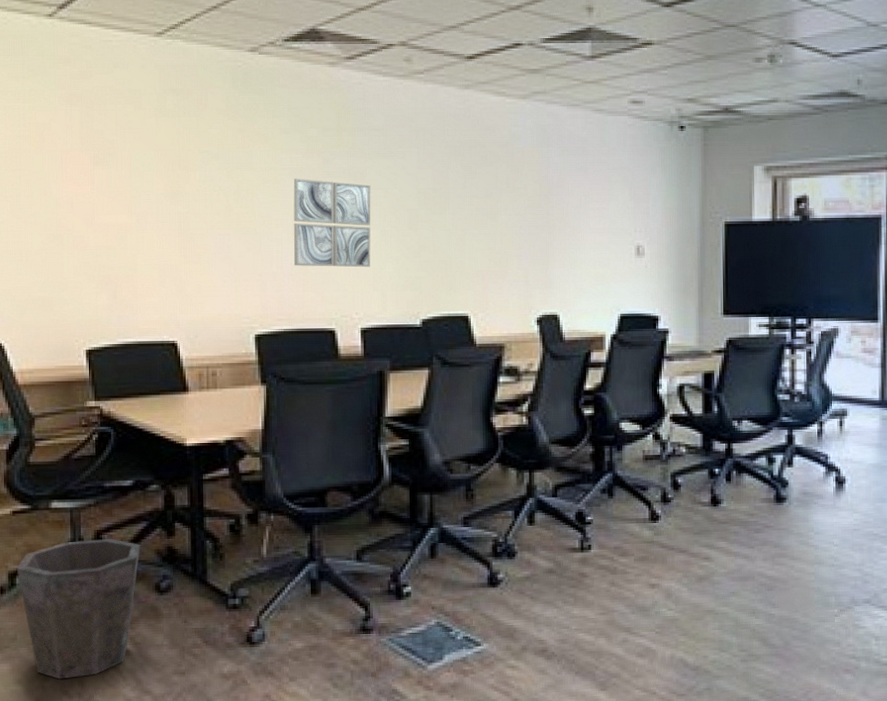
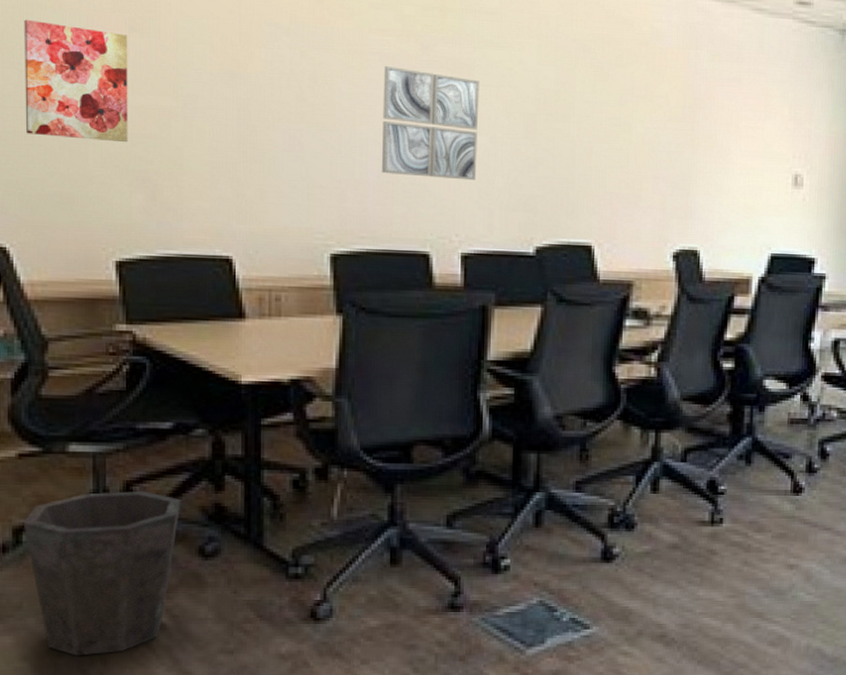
wall art: none [14,161,94,254] -> present [24,19,128,143]

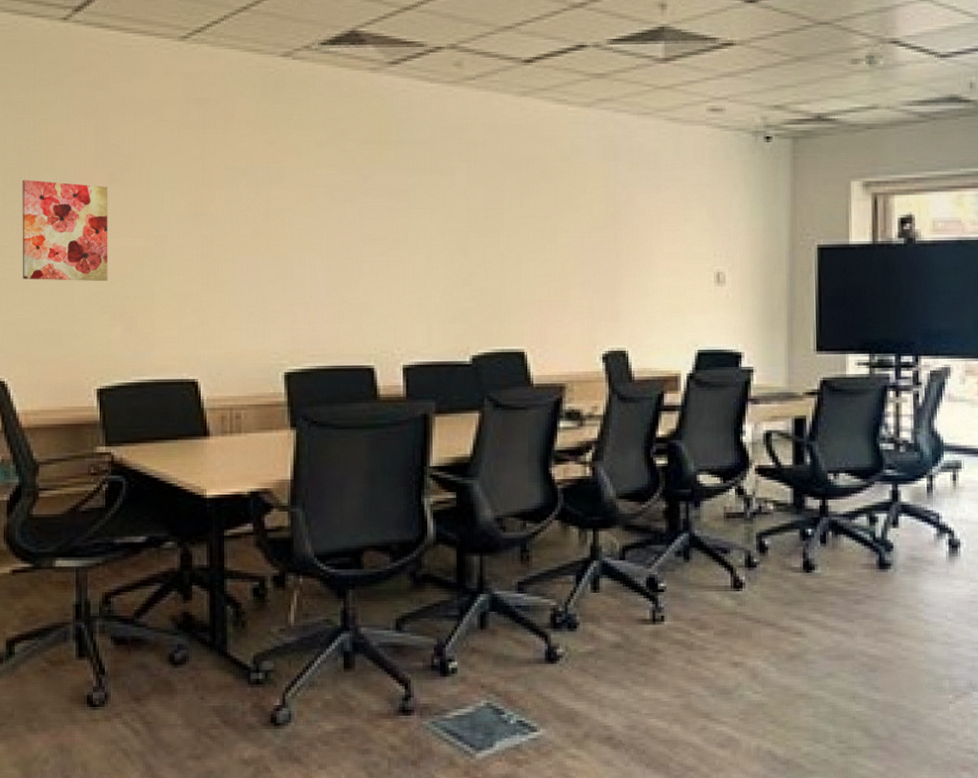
waste bin: present [23,491,181,656] -> none [15,603,153,763]
wall art: present [381,66,480,181] -> none [328,197,416,297]

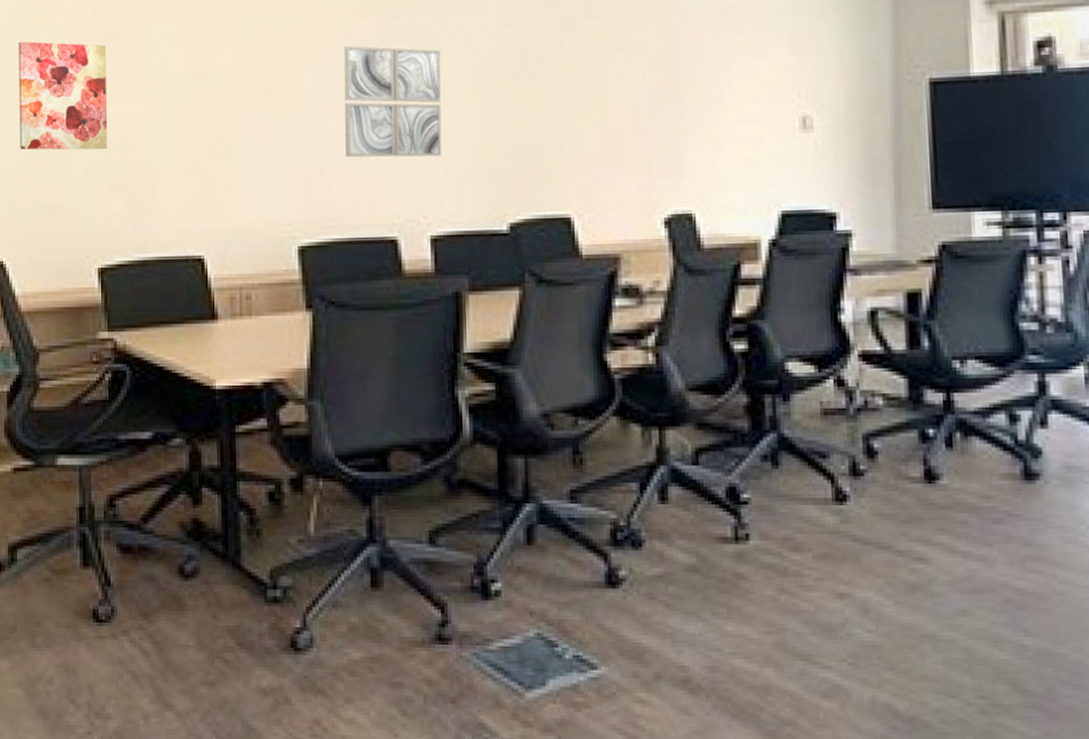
wall art: none [328,197,416,297] -> present [343,46,442,158]

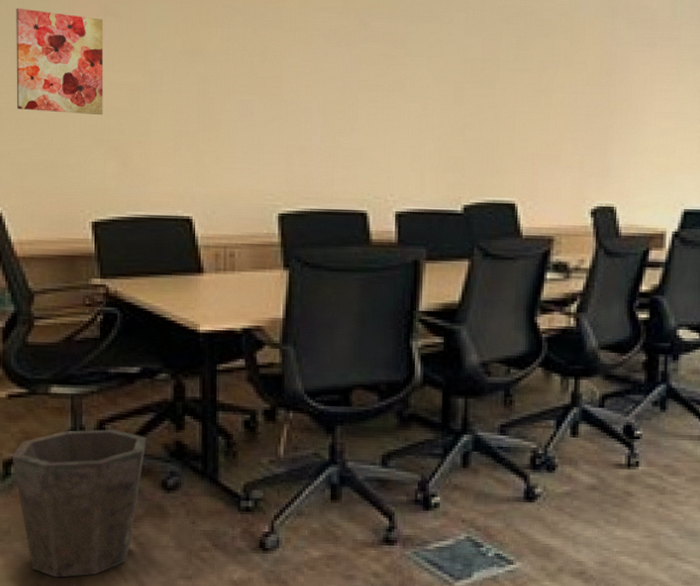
waste bin: none [17,506,161,684] -> present [11,429,147,578]
wall art: present [343,46,442,158] -> none [323,41,412,145]

